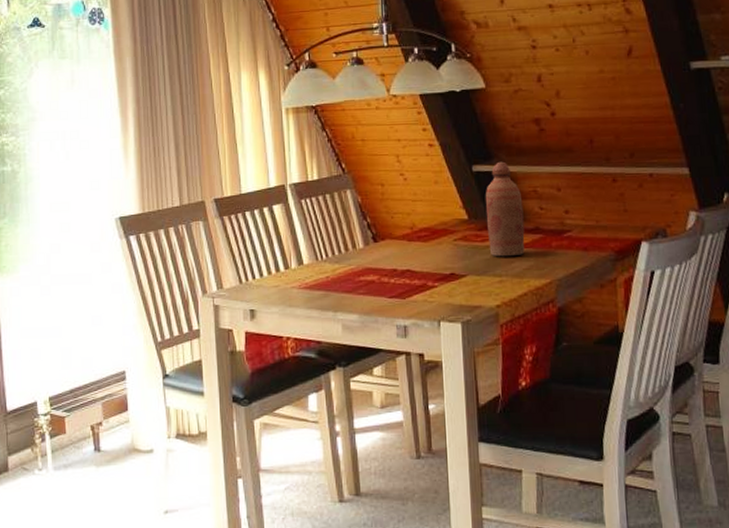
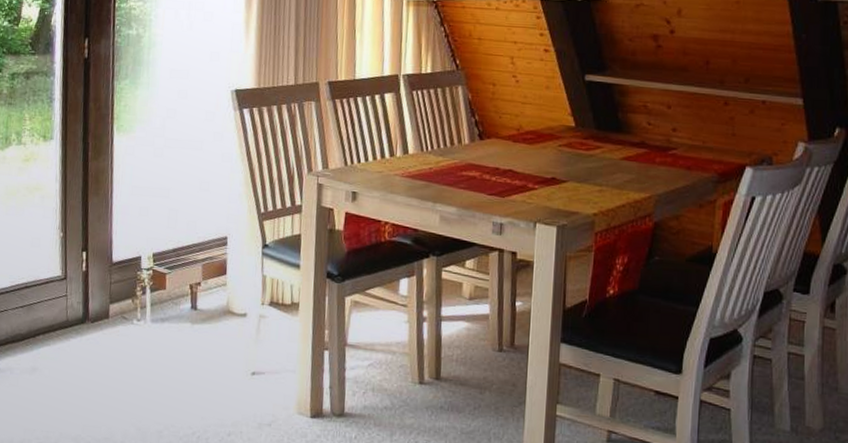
bottle: present [485,161,525,257] -> none [593,73,632,168]

